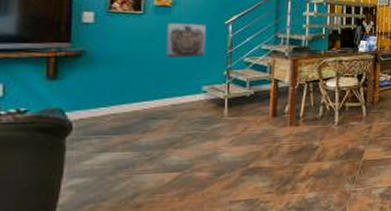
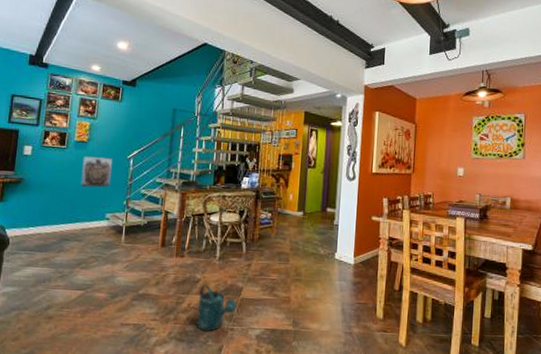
watering can: none [316,151,359,197] -> present [196,284,237,332]

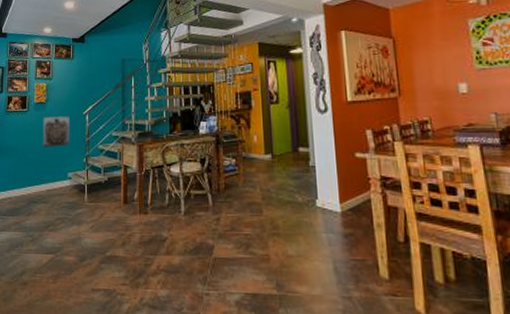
watering can: present [196,284,237,332] -> none [167,243,210,297]

